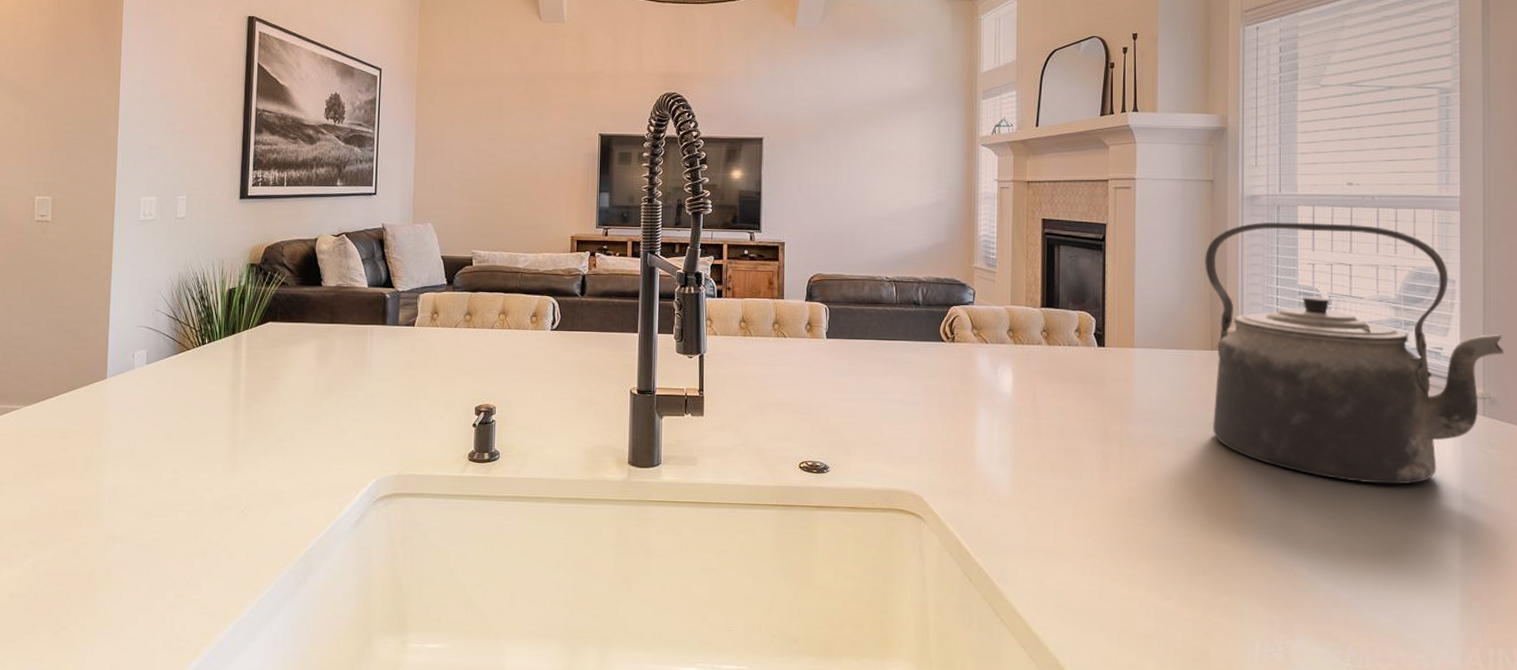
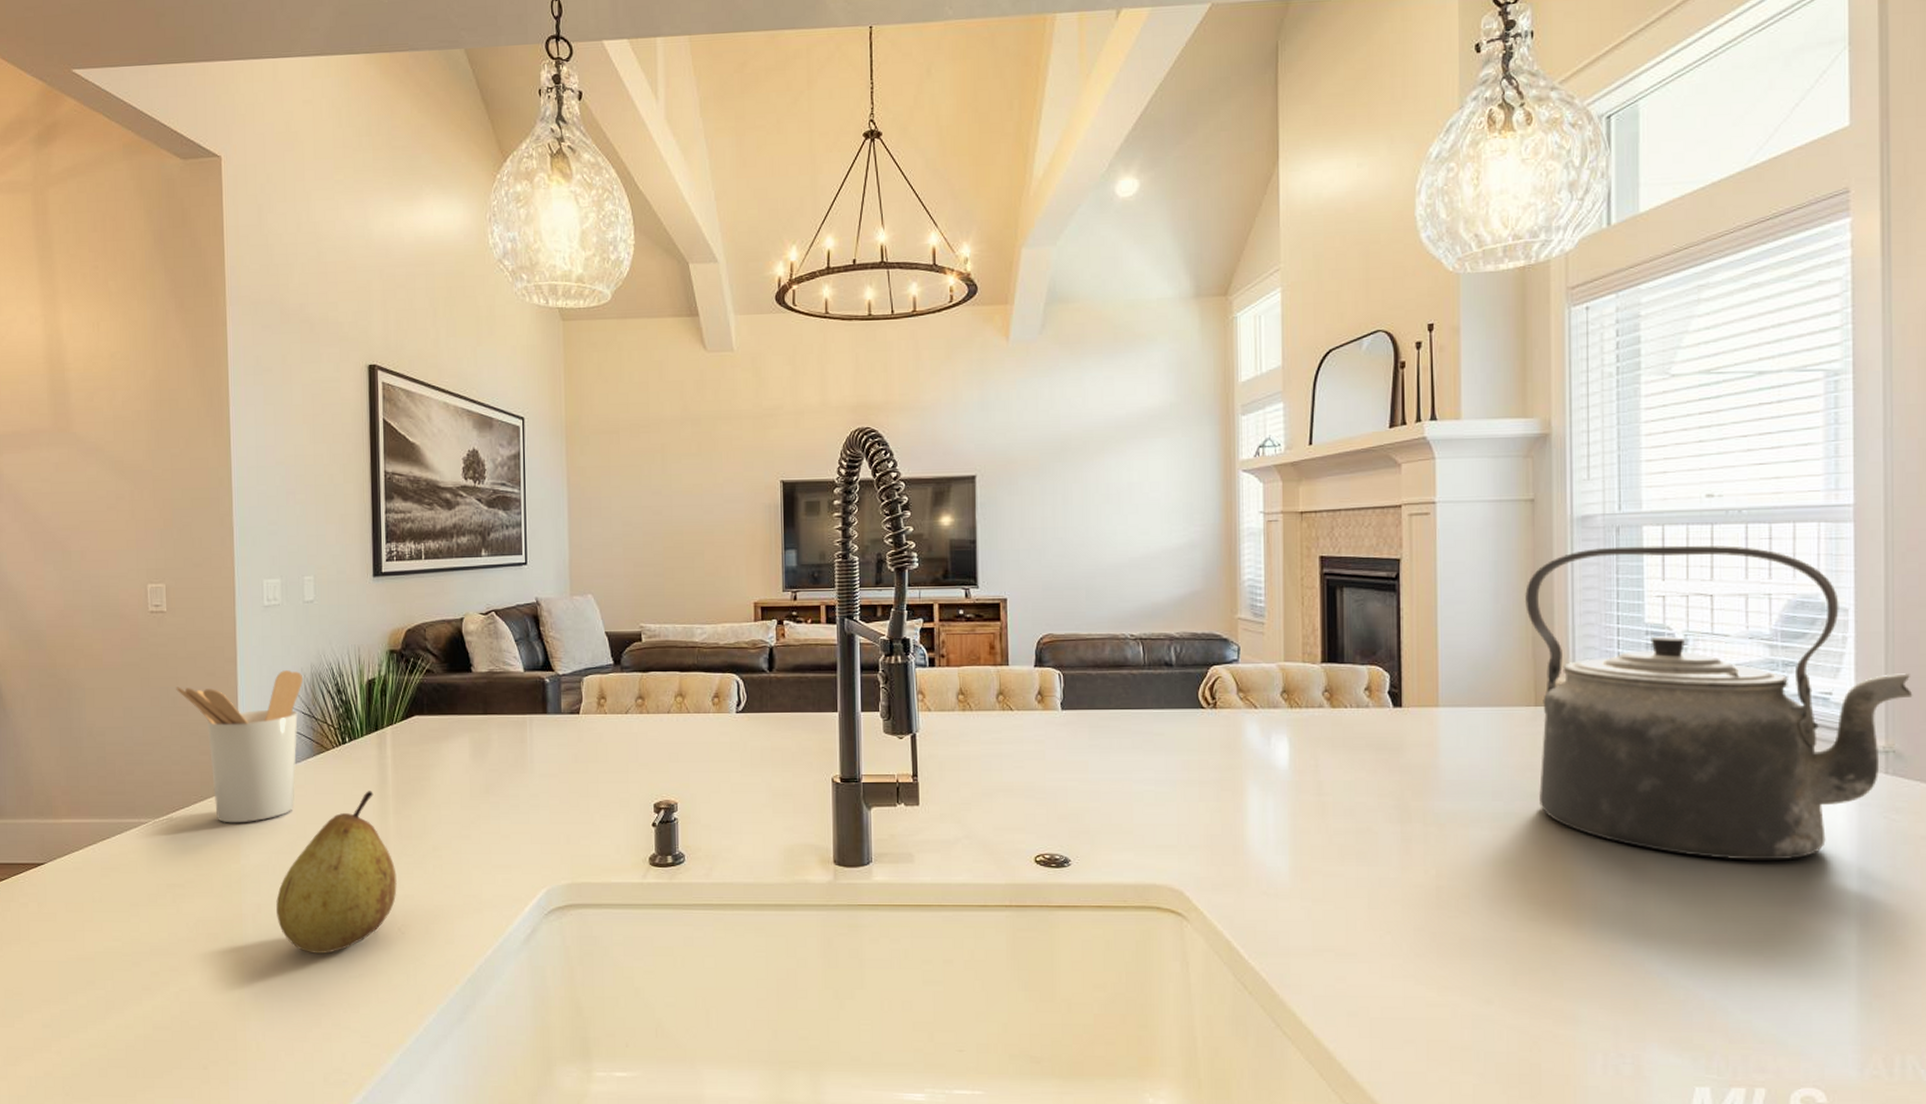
utensil holder: none [54,278,170,412] -> present [176,670,303,823]
fruit: none [131,387,243,532] -> present [276,791,397,955]

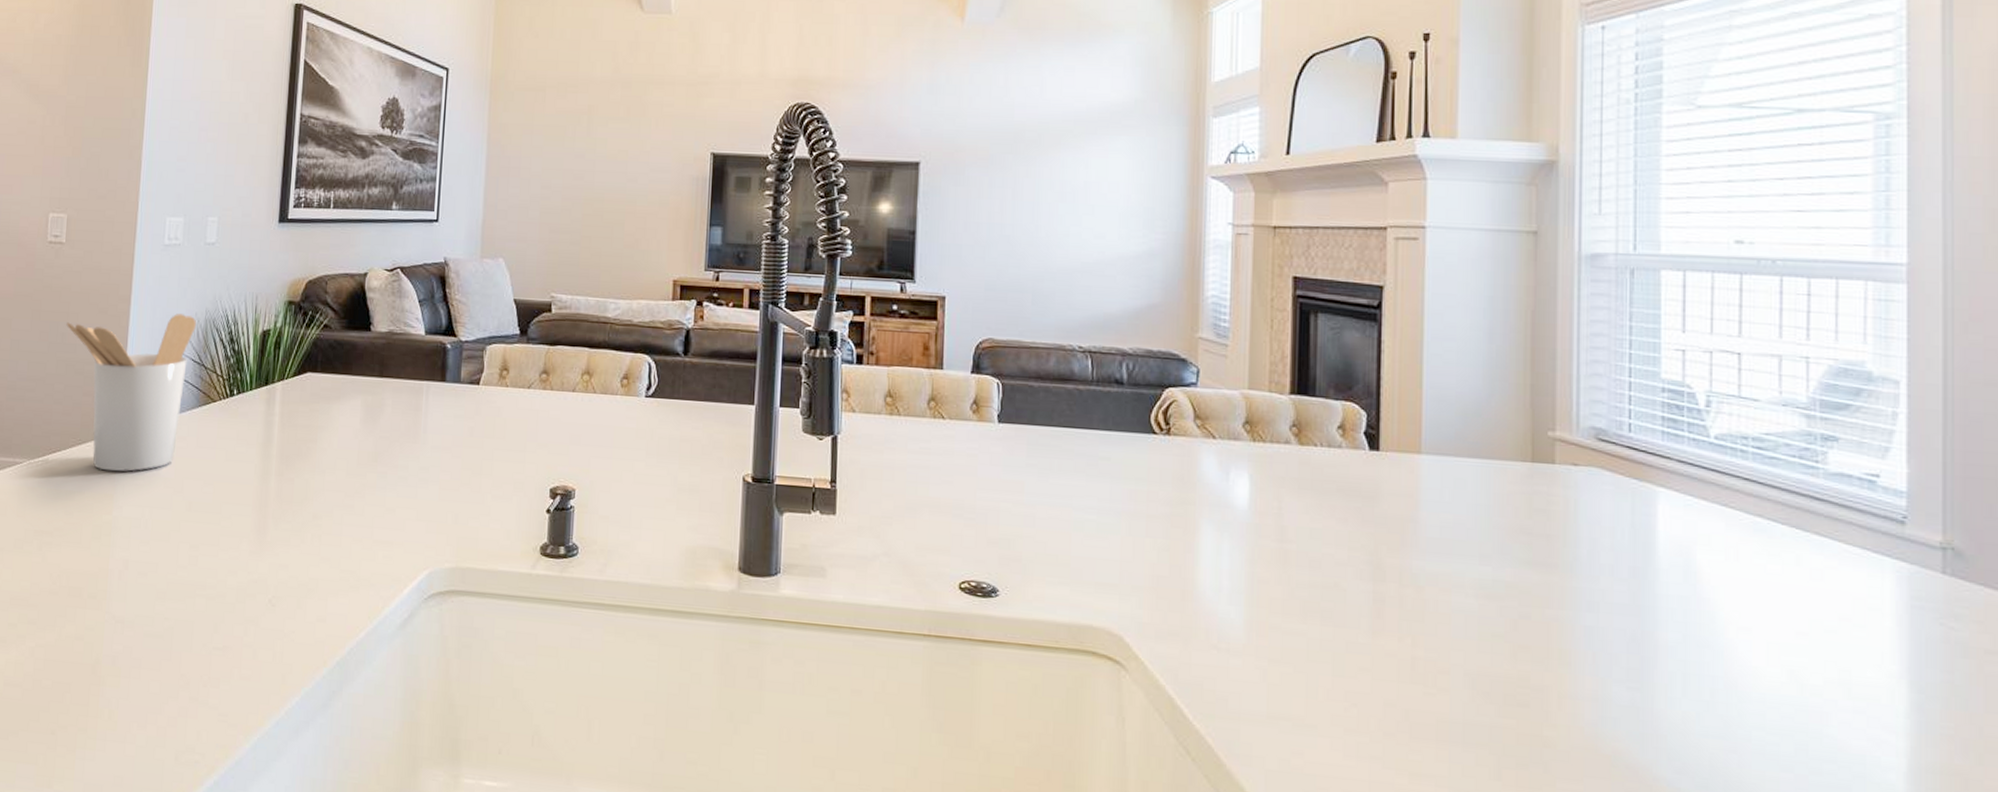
fruit: present [276,791,397,955] -> none [144,448,273,621]
kettle: present [1525,545,1913,860] -> none [1524,291,1976,664]

